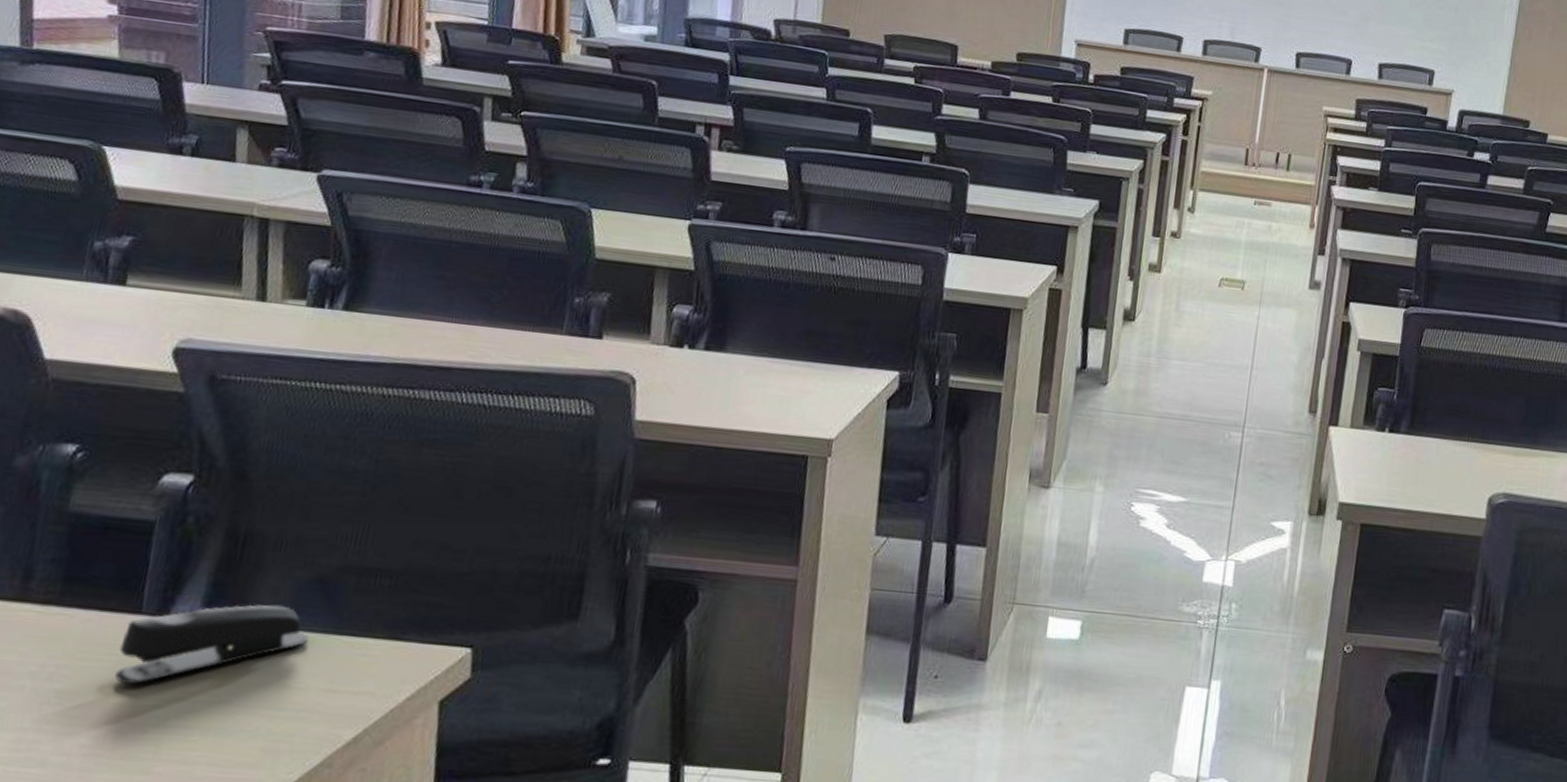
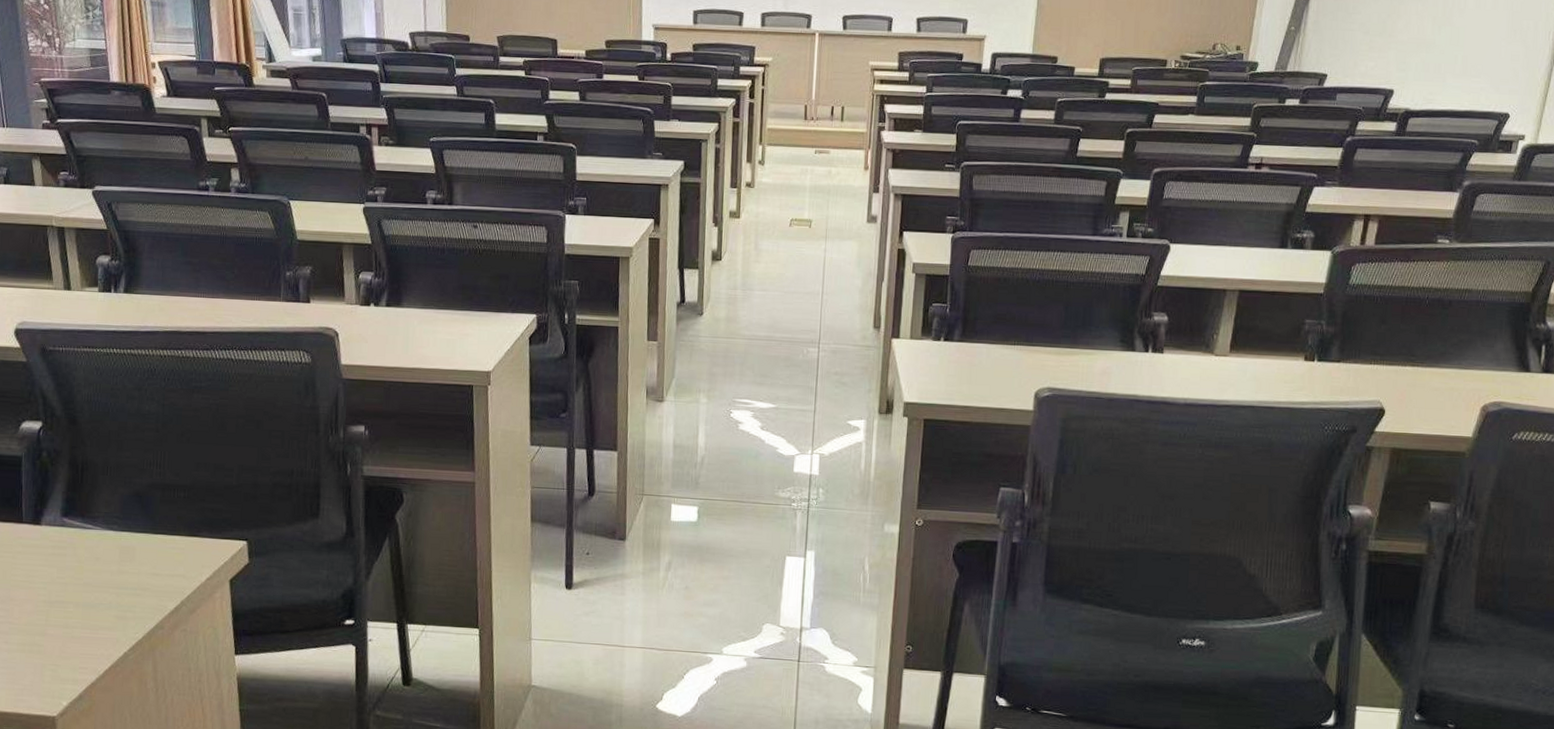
stapler: present [115,604,309,685] -> none [13,513,135,573]

